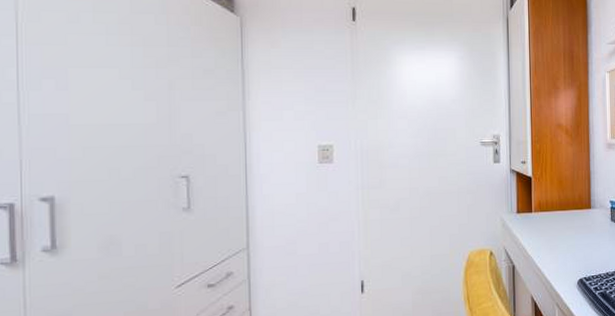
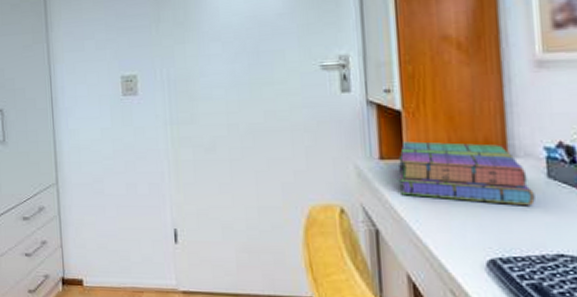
books: none [529,199,604,241] -> present [398,141,535,206]

